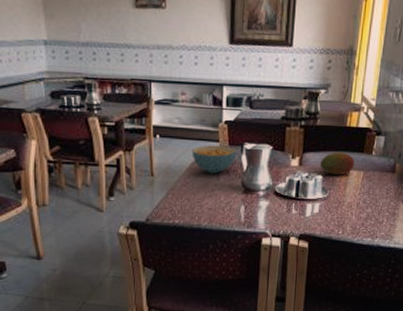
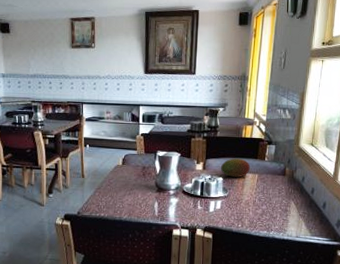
cereal bowl: present [192,145,237,174] -> none [115,152,151,176]

